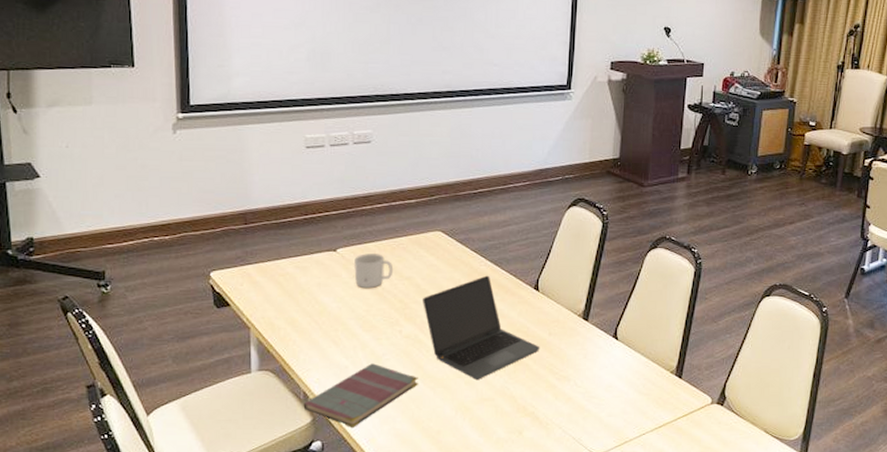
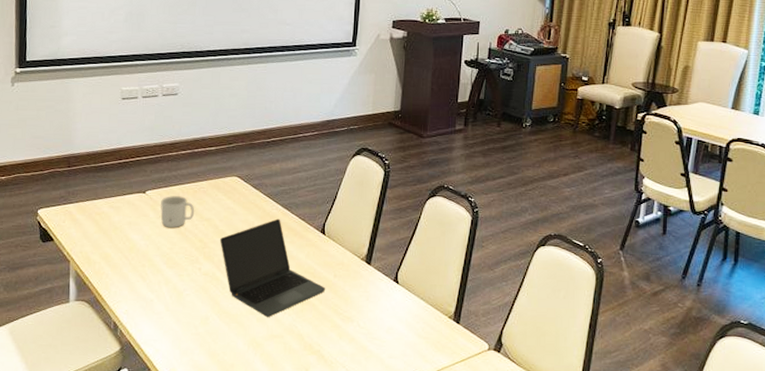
binder: present [303,363,418,427] -> none [113,298,215,357]

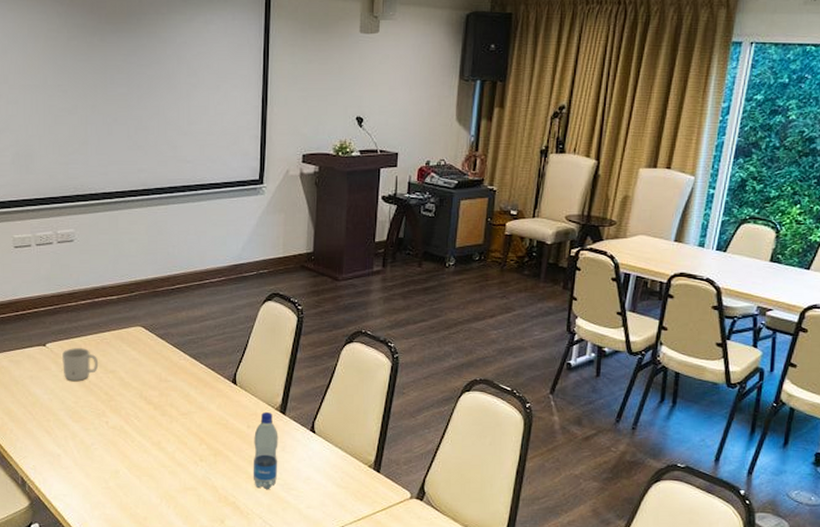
laptop: present [220,218,326,317] -> none [127,369,239,469]
bottle: none [337,262,363,339] -> present [253,412,278,490]

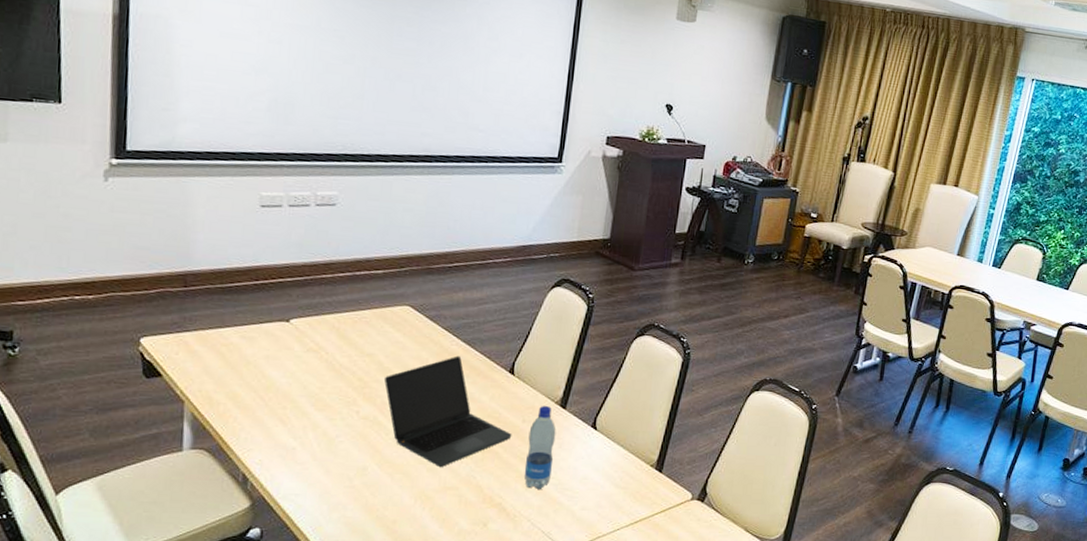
mug: present [62,348,99,382] -> none [308,326,354,365]
laptop: none [127,369,239,469] -> present [384,355,512,467]

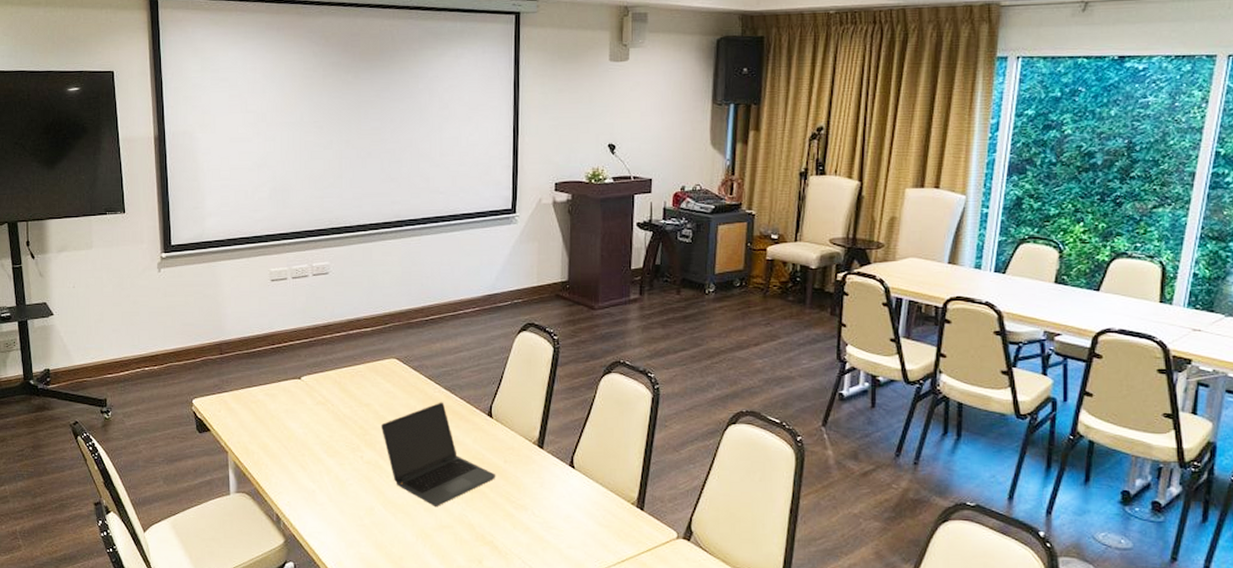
bottle: present [524,406,556,490] -> none [510,447,537,529]

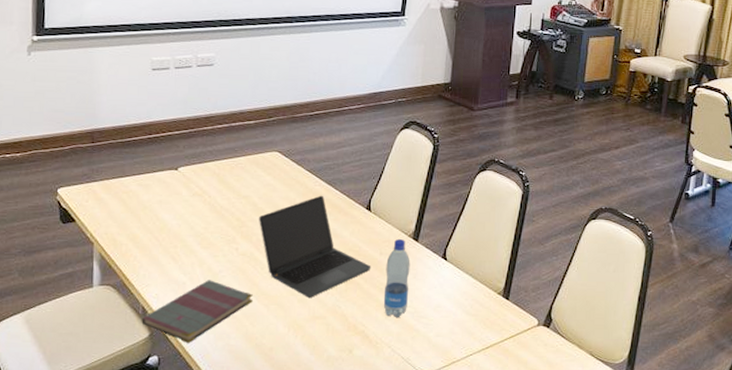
binder: none [276,488,380,550] -> present [141,280,253,343]
bottle: none [510,447,537,529] -> present [383,239,411,318]

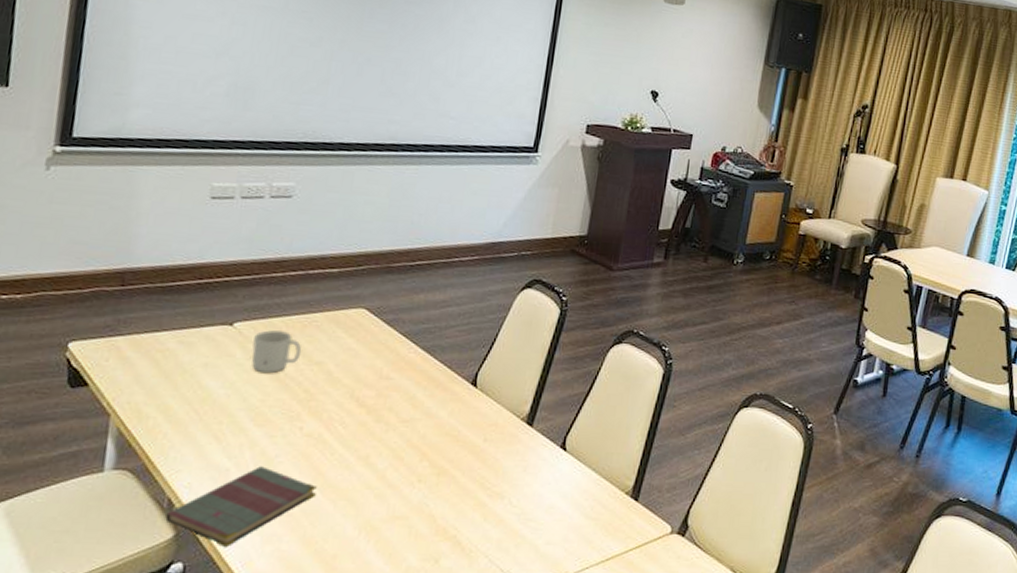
mug: none [194,172,232,207] -> present [252,330,302,374]
laptop: present [259,195,371,297] -> none [333,365,472,492]
bottle: present [383,239,411,318] -> none [482,423,521,521]

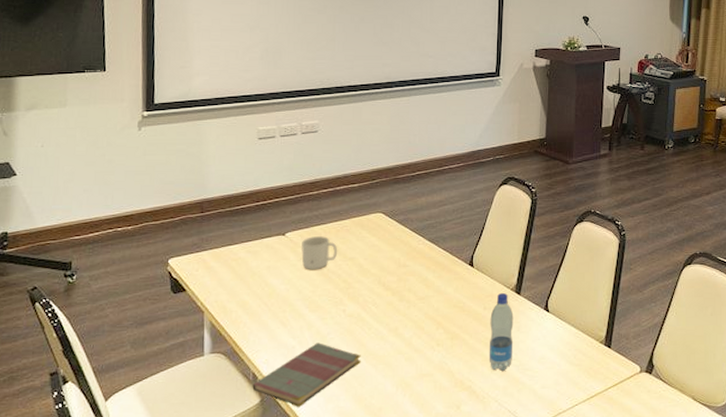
bottle: none [482,423,521,521] -> present [489,293,514,372]

